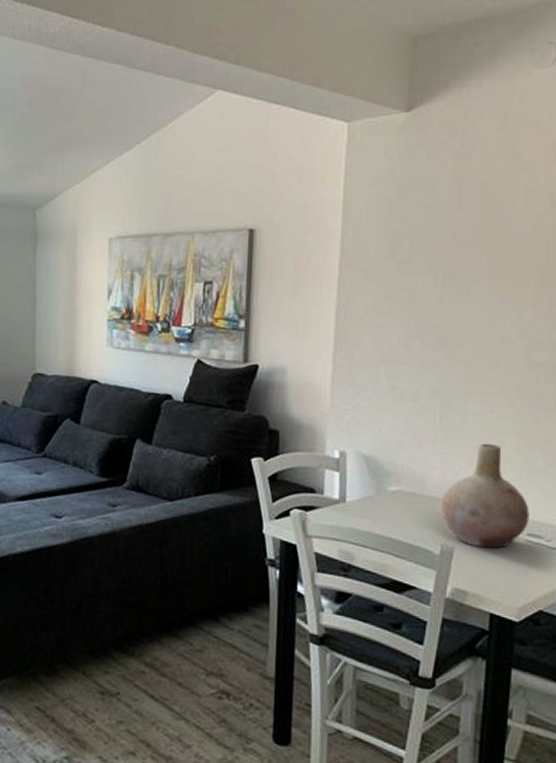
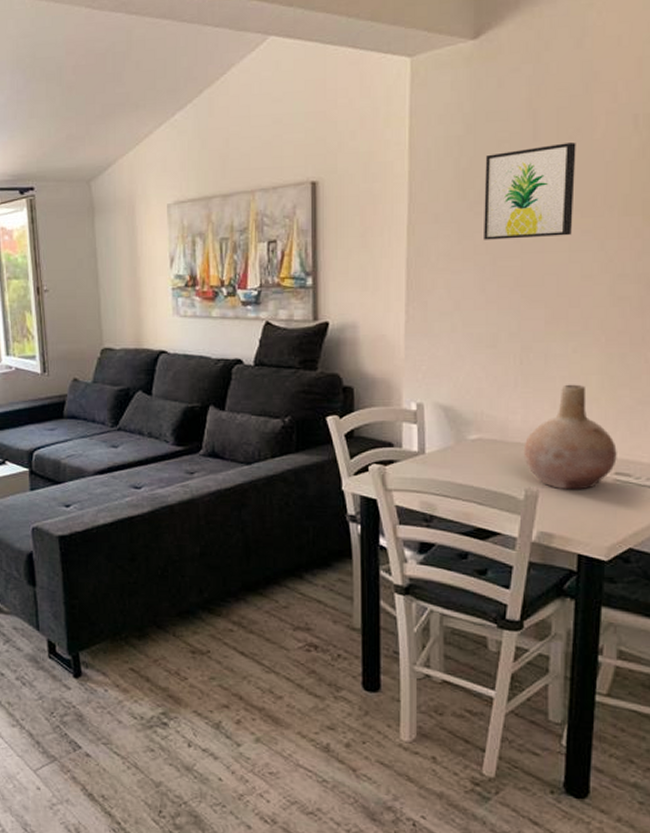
wall art: none [410,214,498,301] -> present [484,142,576,240]

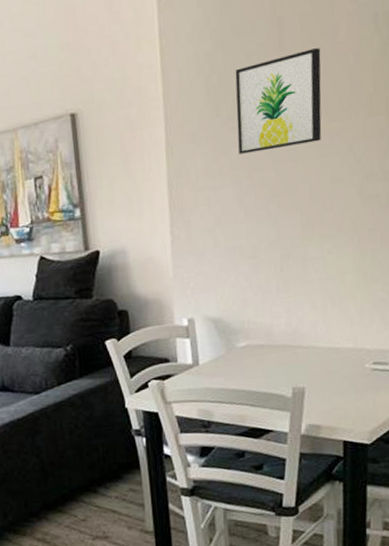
vase: present [523,384,617,490] -> none [288,284,374,384]

